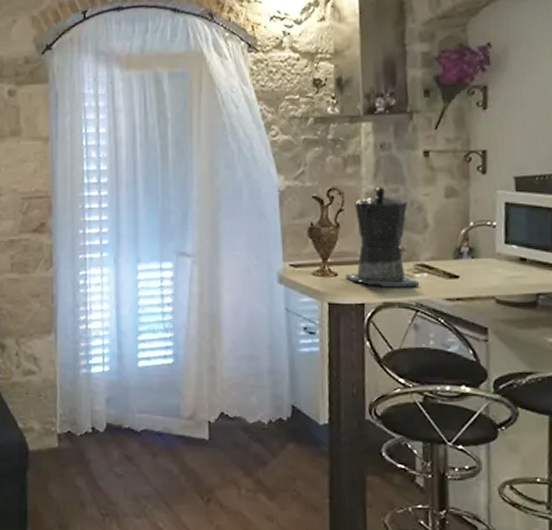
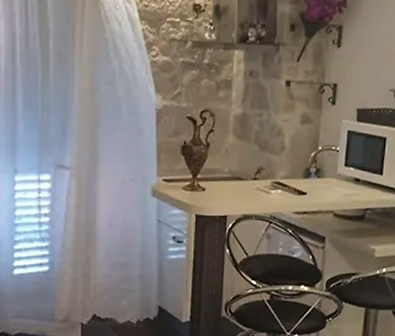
coffee maker: present [345,187,420,288] -> none [212,111,275,202]

